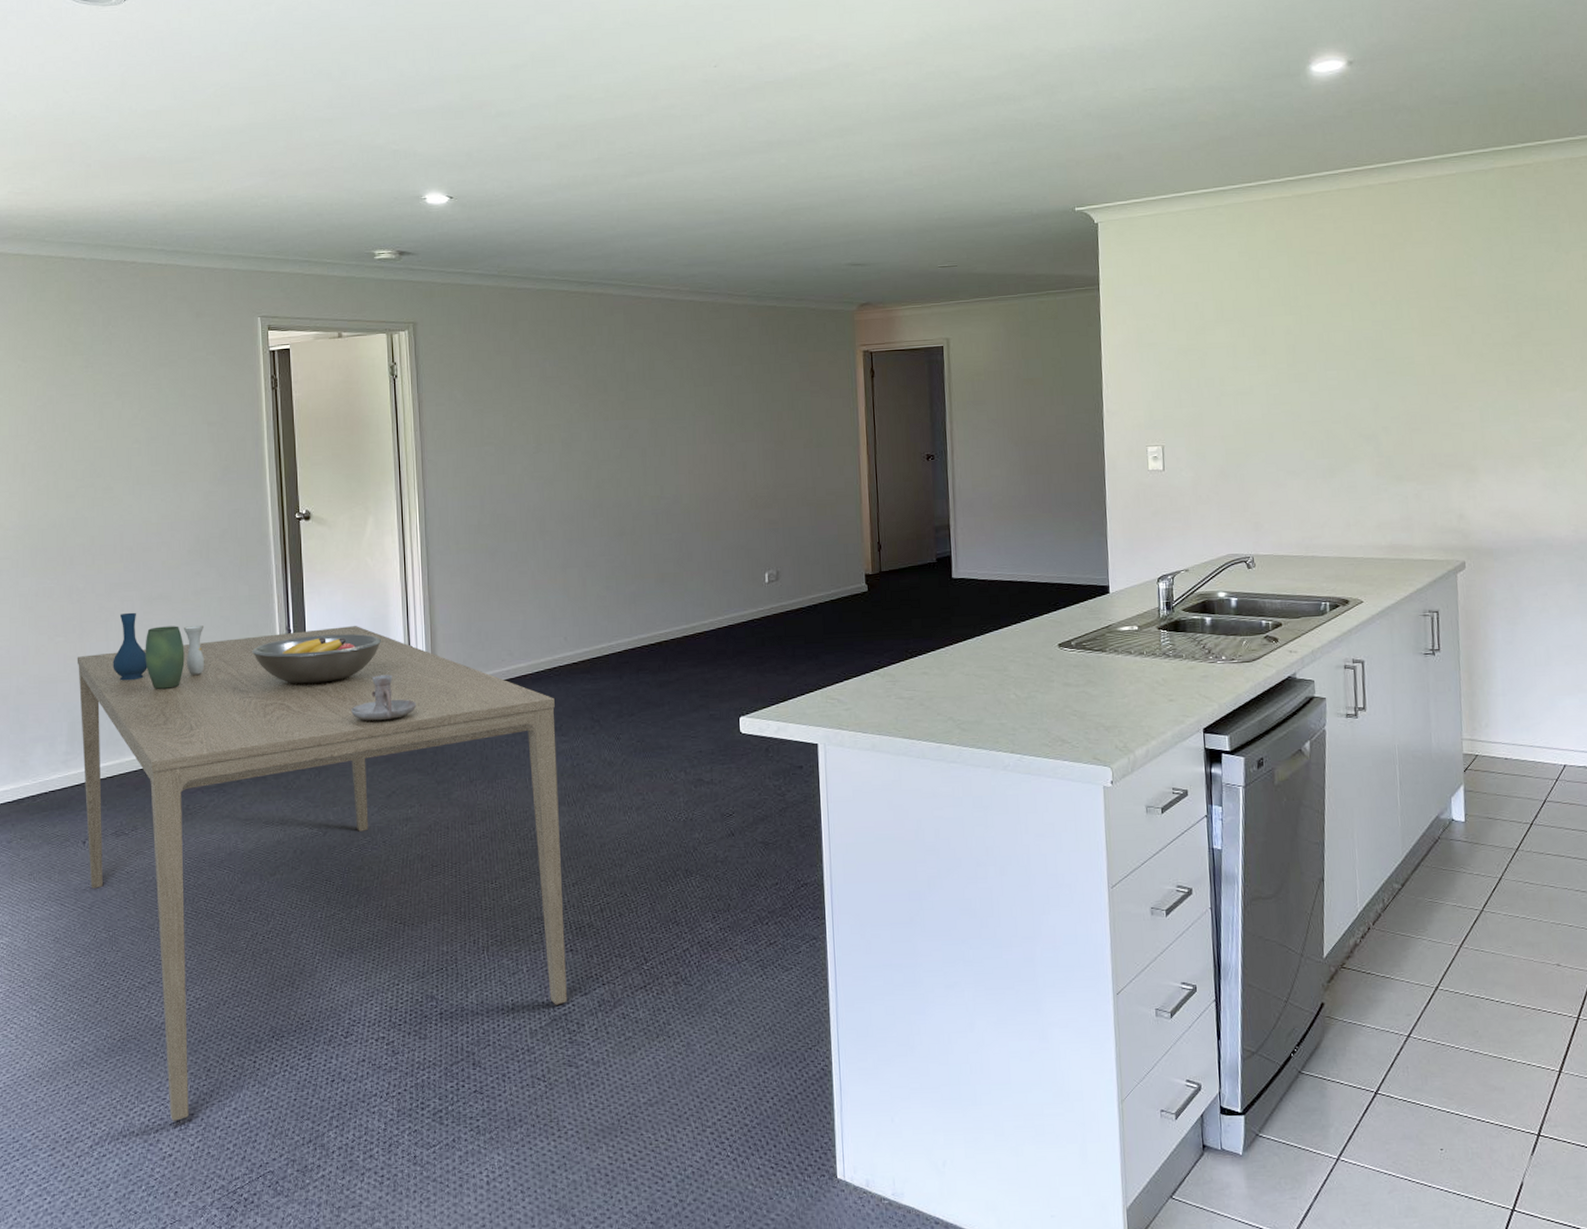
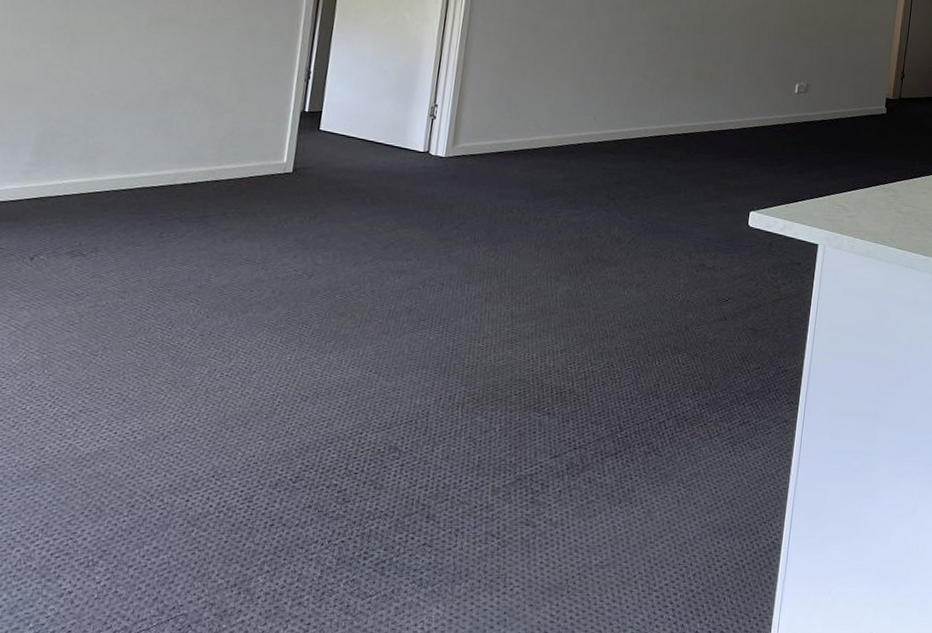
dining table: present [77,626,567,1121] -> none [30,66,574,557]
vase: present [113,612,205,690] -> none [102,29,216,113]
fruit bowl: present [252,633,382,684] -> none [264,79,407,129]
candle holder: present [351,674,417,721] -> none [361,128,432,173]

